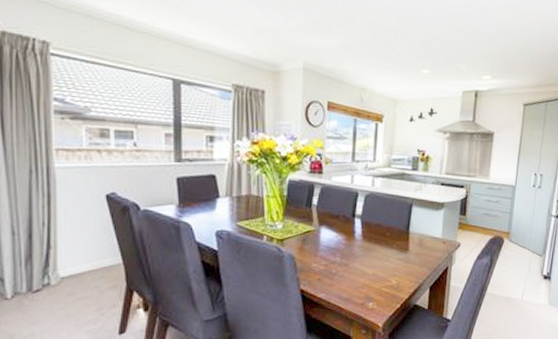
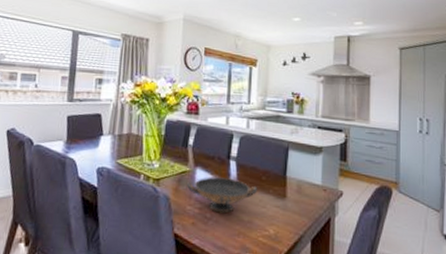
decorative bowl: none [311,234,382,269] -> present [186,176,258,214]

